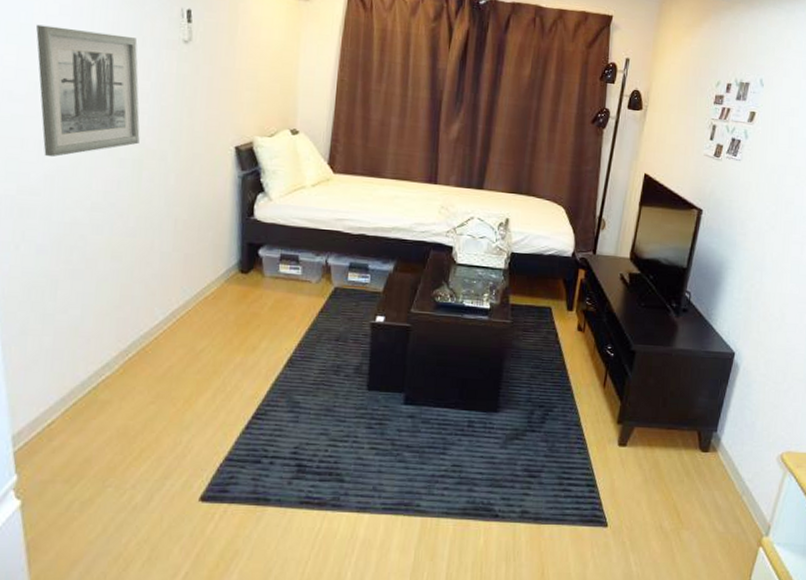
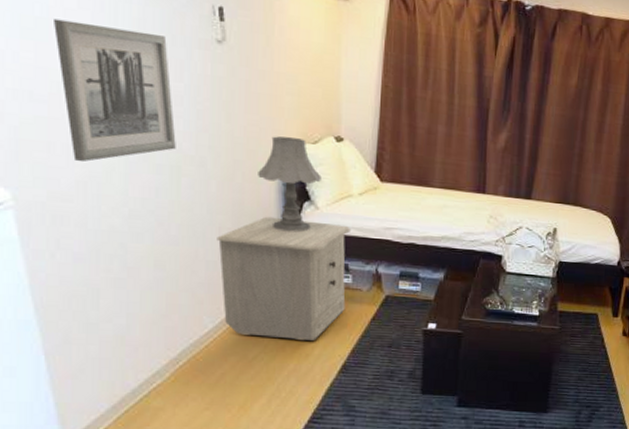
nightstand: none [172,208,303,333] -> present [217,216,352,340]
table lamp: none [215,130,276,224] -> present [258,136,321,233]

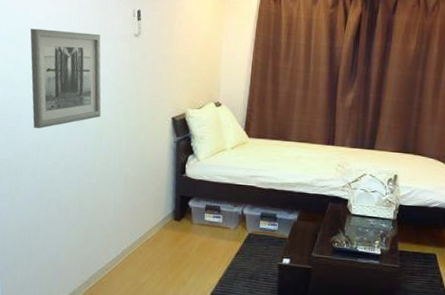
nightstand: present [217,216,352,340] -> none [123,167,224,270]
table lamp: present [258,136,321,233] -> none [156,104,203,180]

